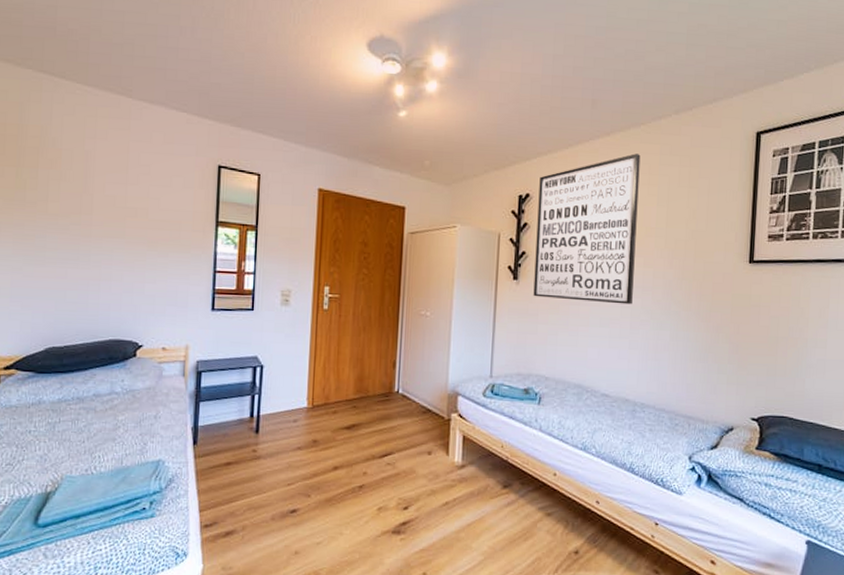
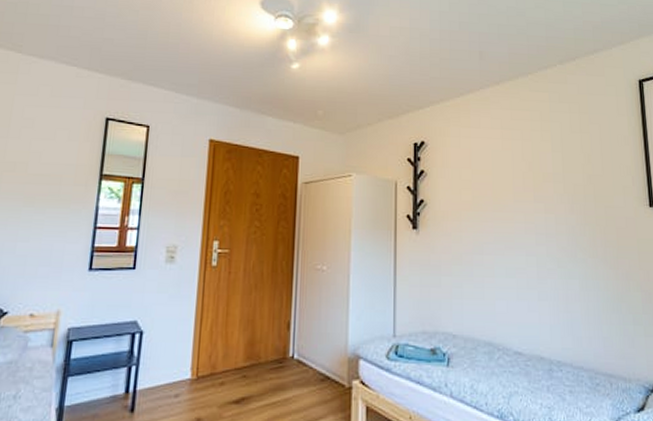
wall art: present [533,153,641,305] -> none [434,101,537,253]

